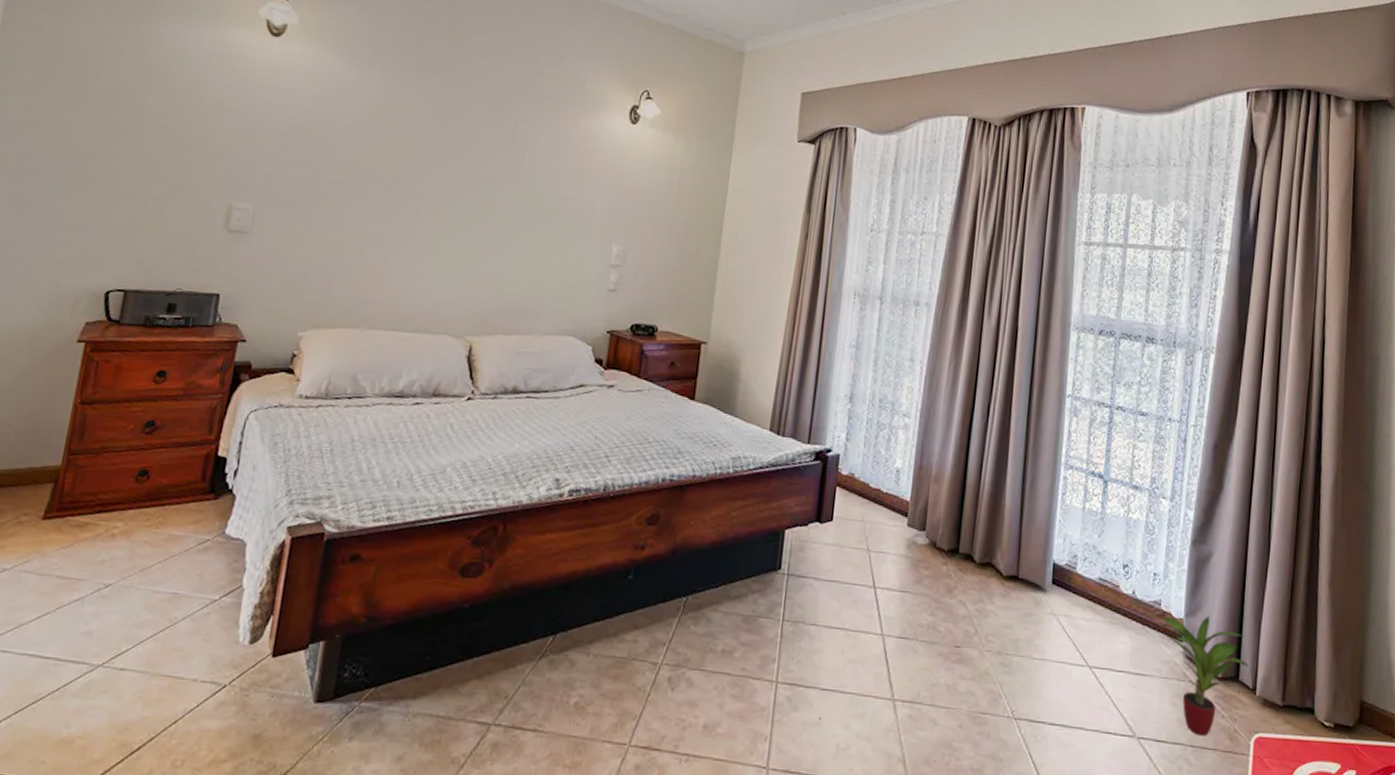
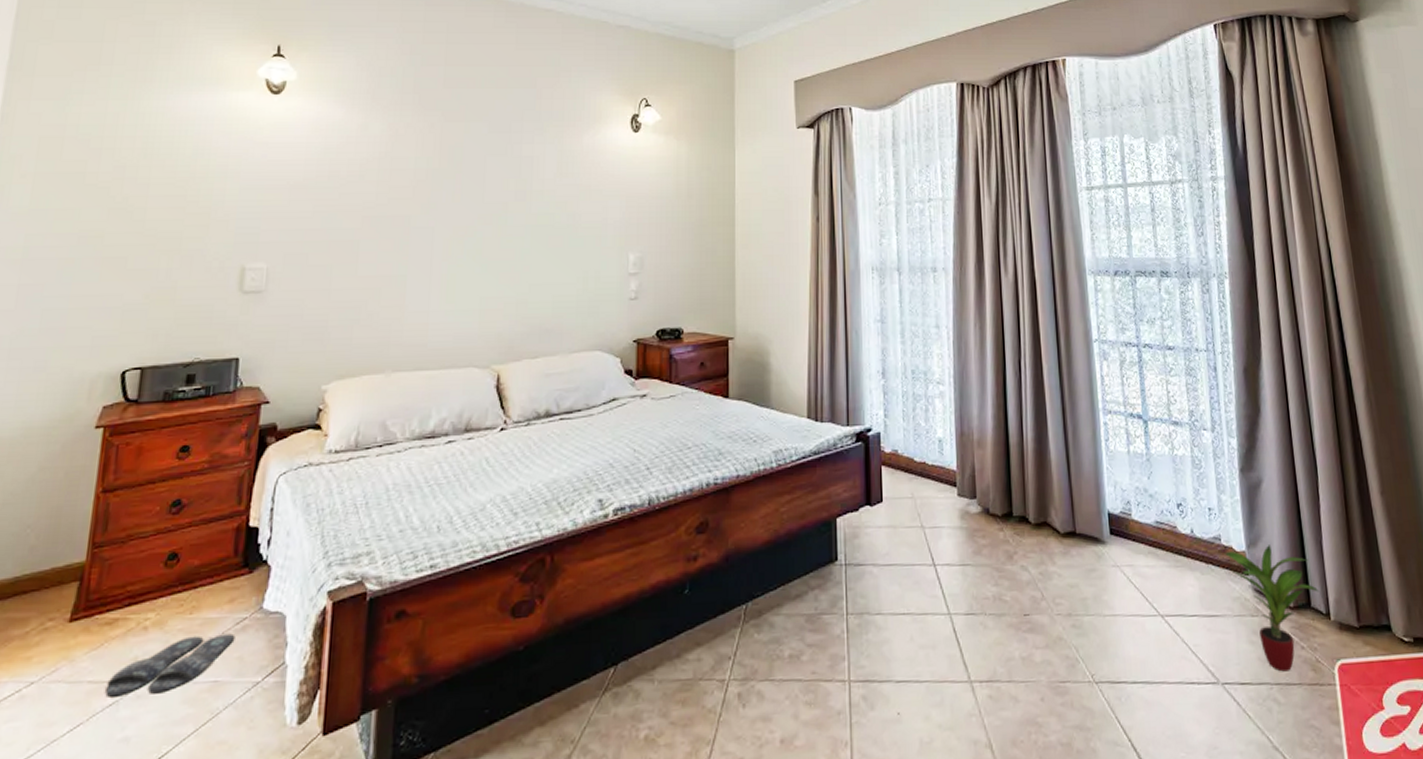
slippers: none [73,549,198,597] -> present [106,633,236,697]

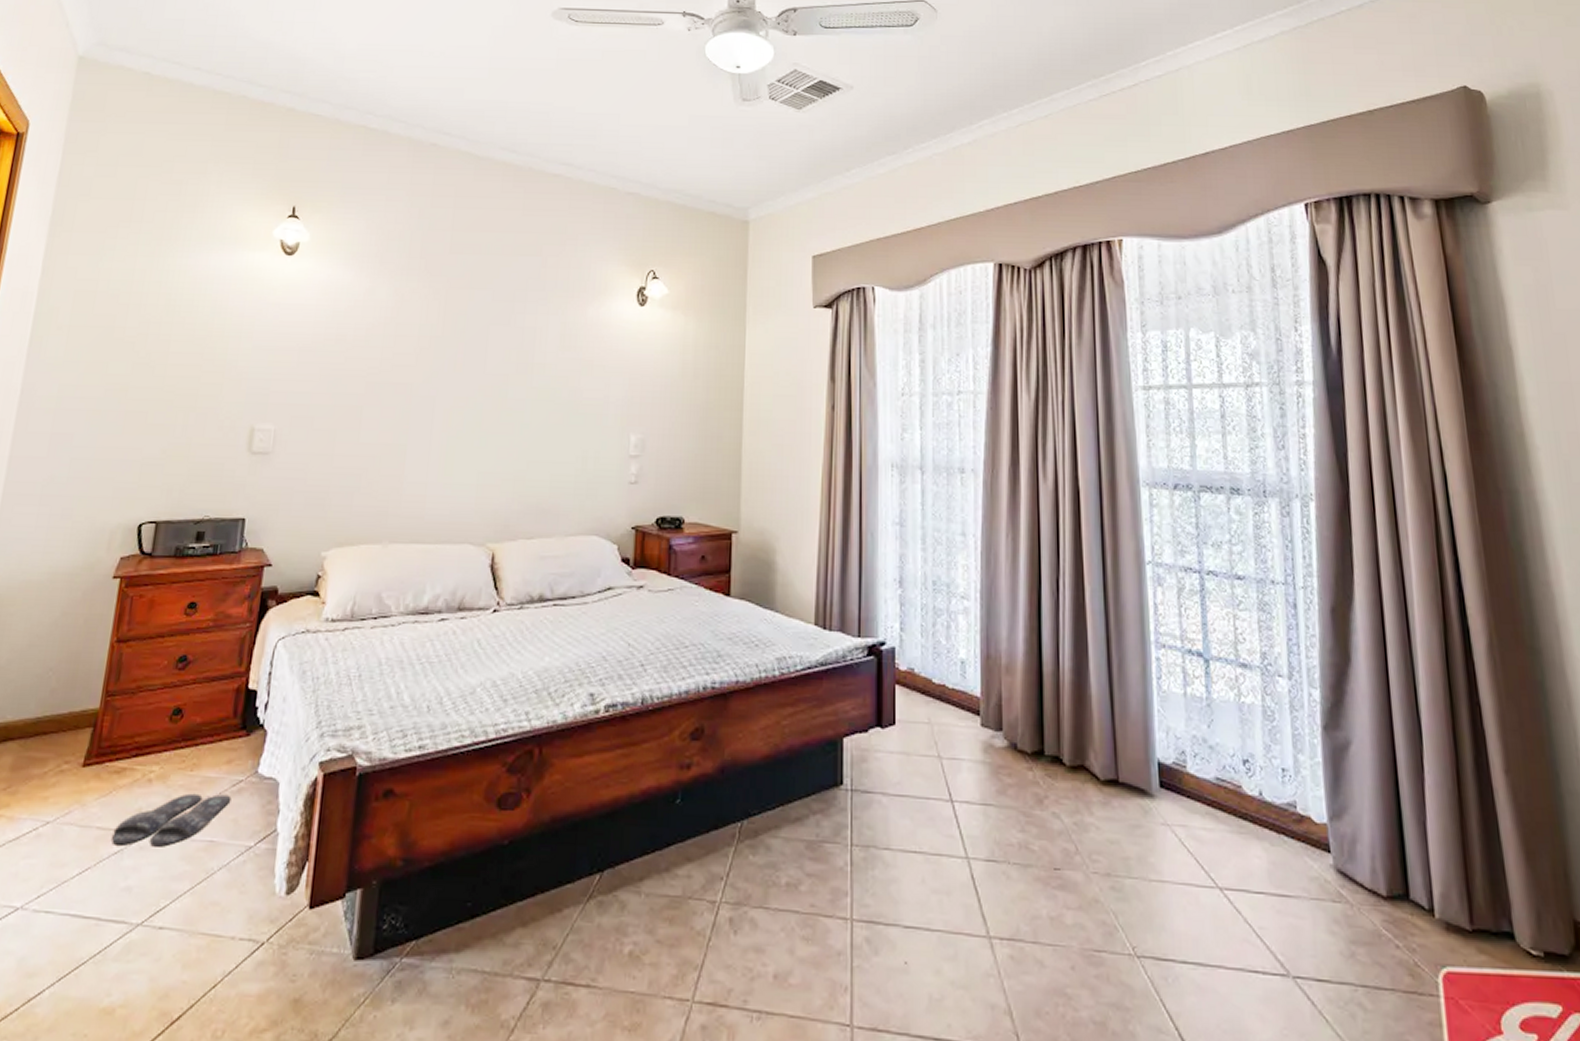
potted plant: present [1224,545,1320,672] -> none [1299,819,1421,973]

